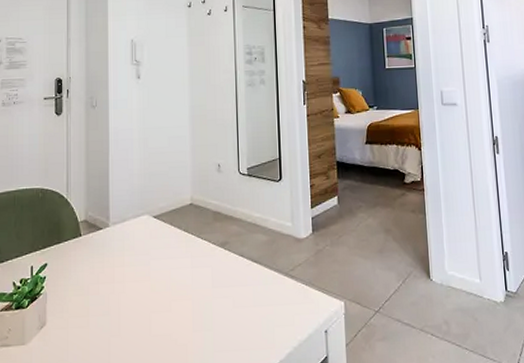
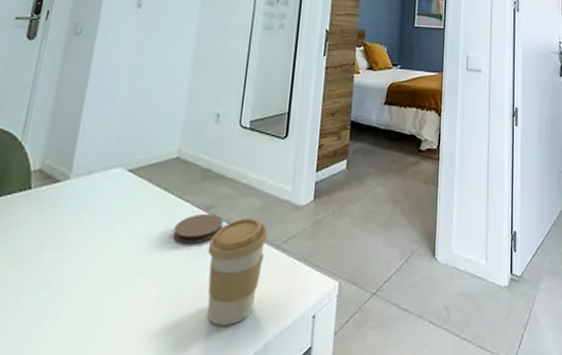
coaster: none [197,248,238,274] -> present [172,213,224,243]
coffee cup: none [228,250,277,340] -> present [207,217,268,326]

